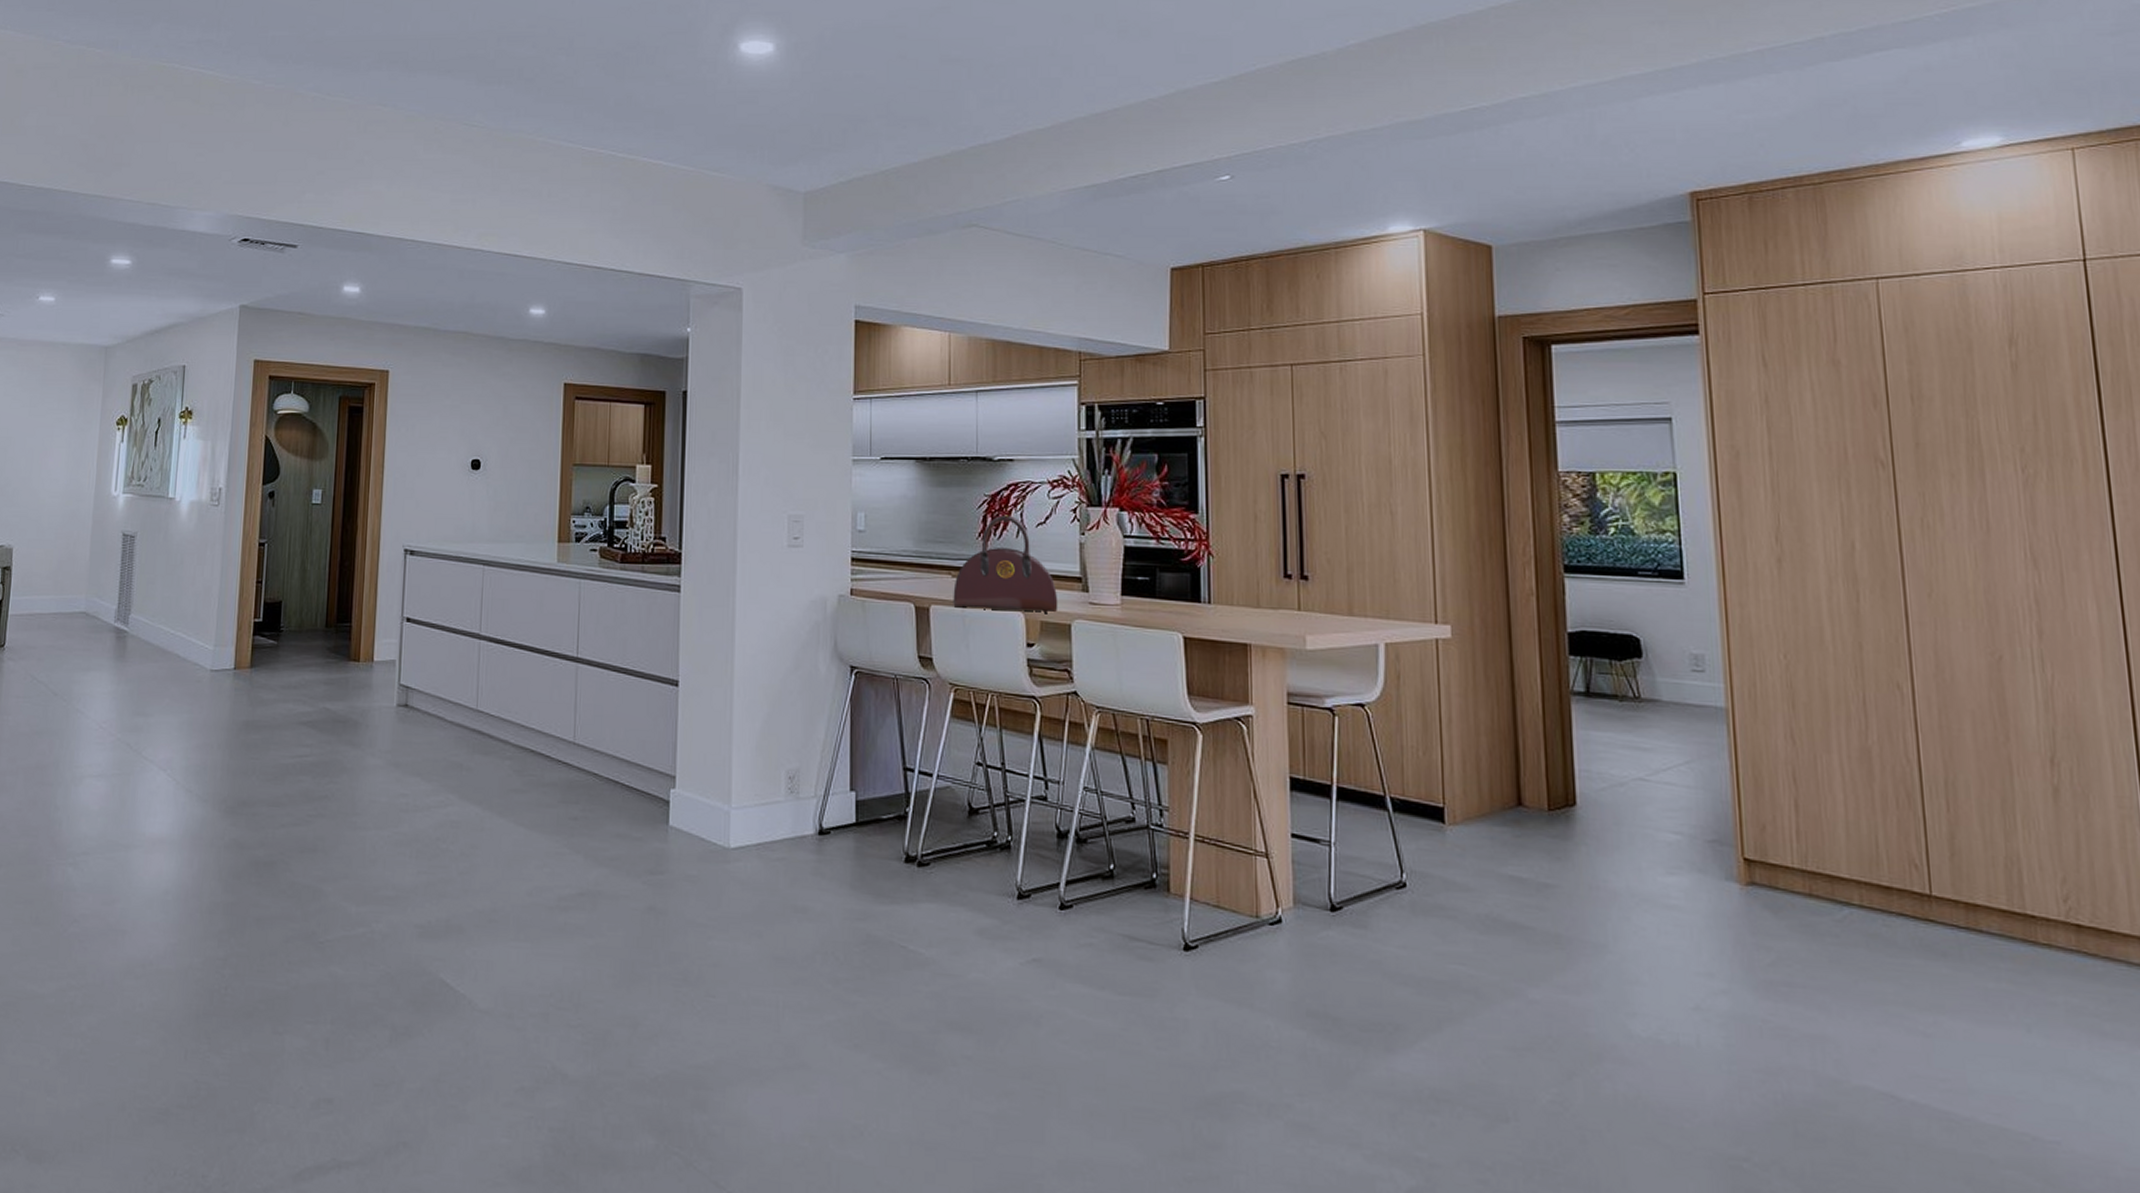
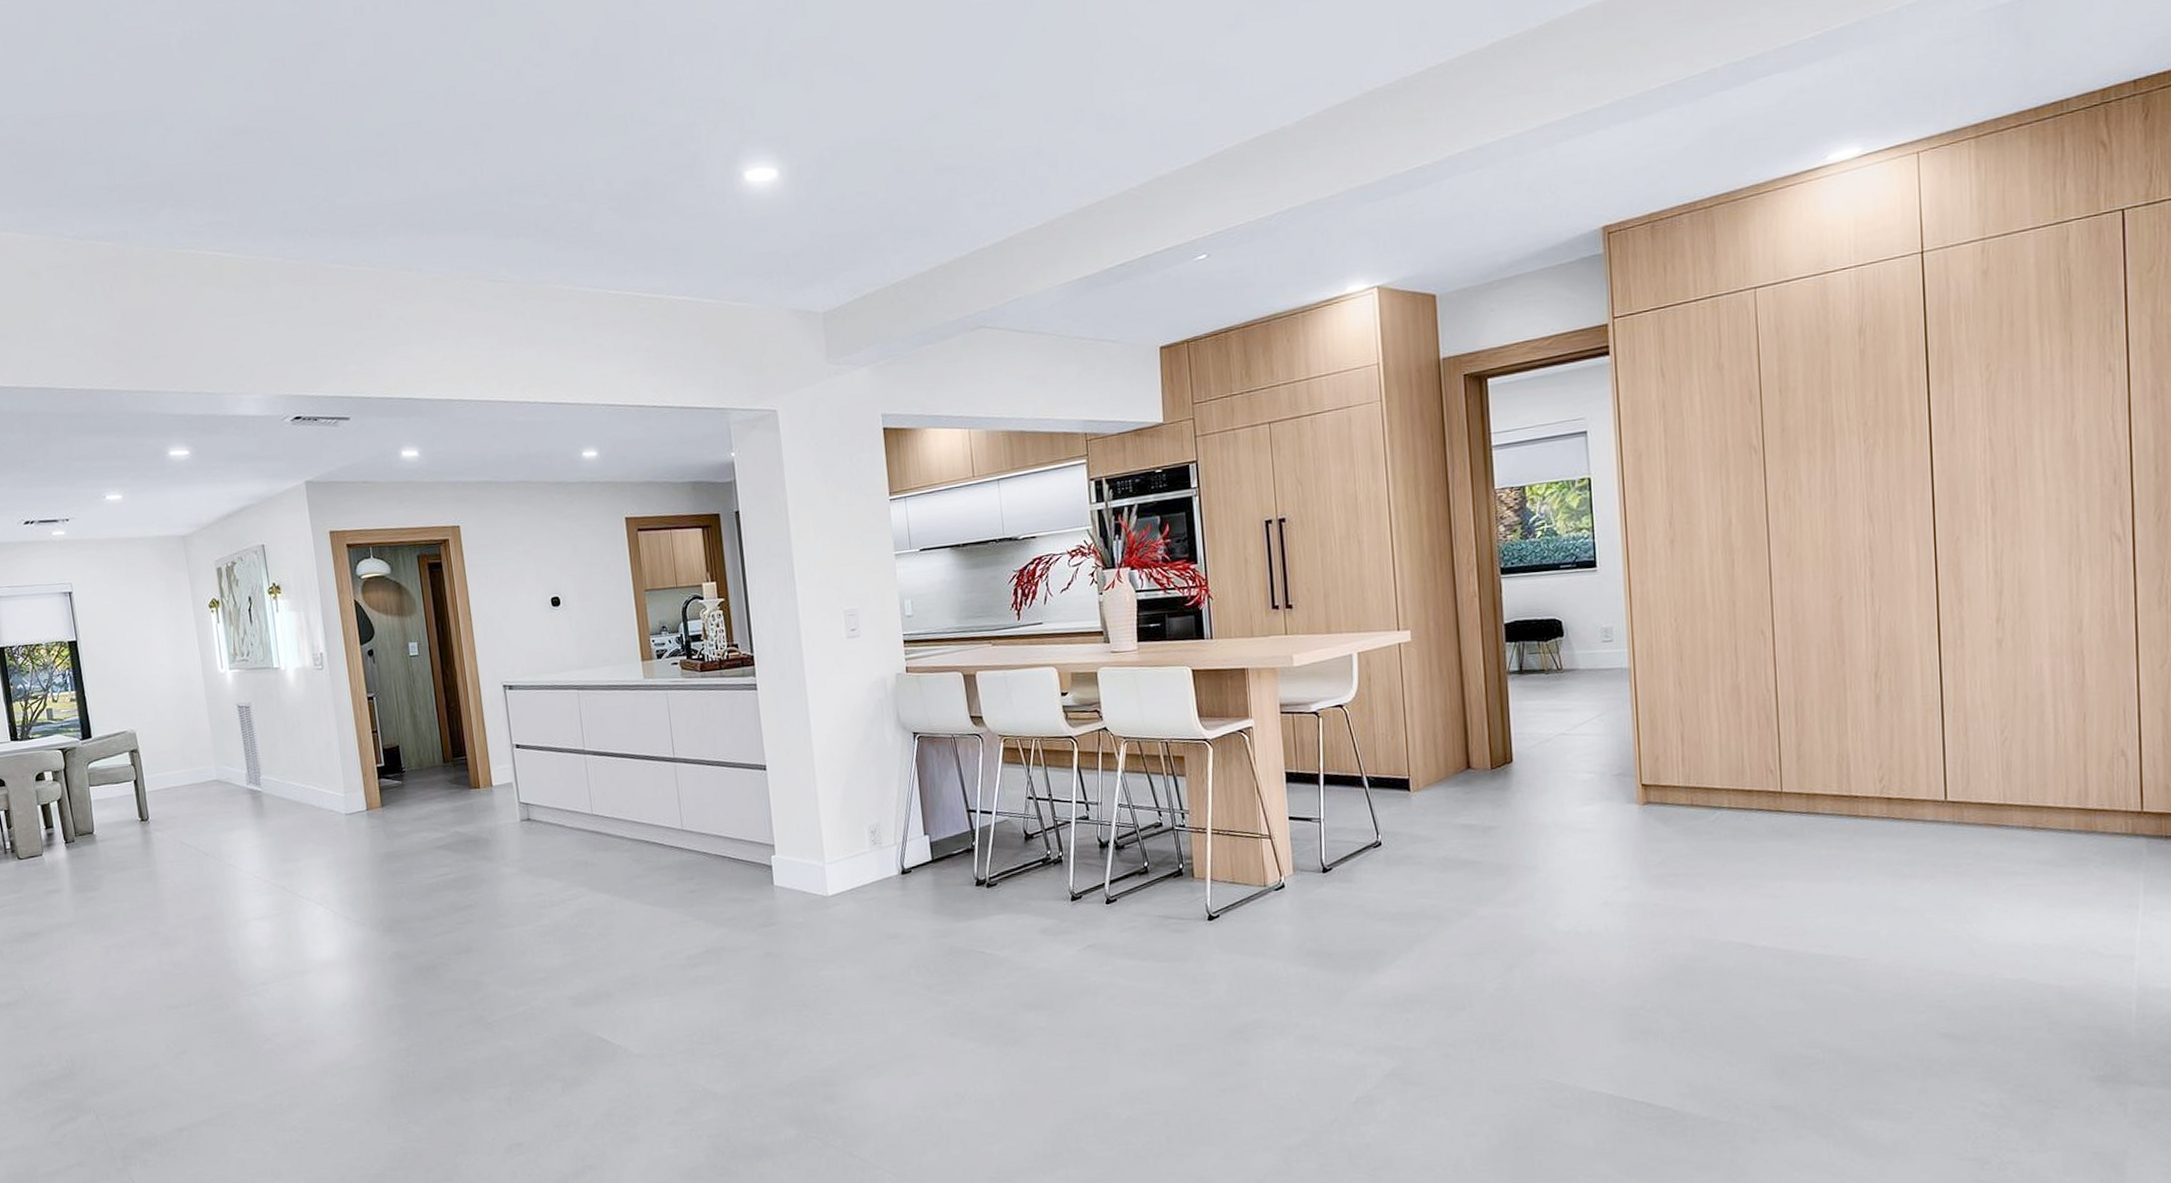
handbag: present [953,515,1058,613] -> none [994,585,1085,671]

